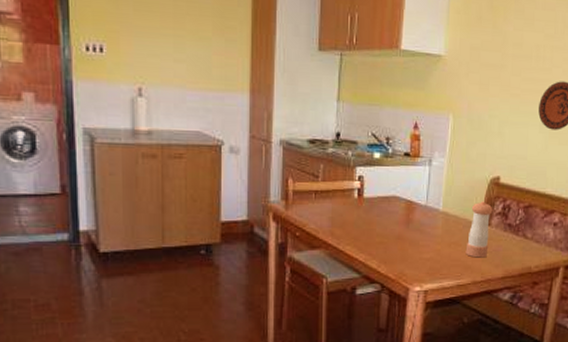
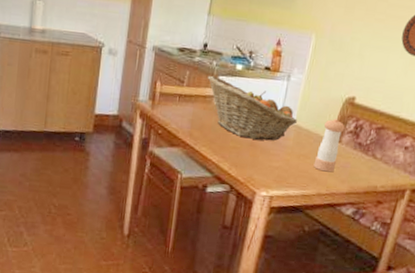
fruit basket: none [344,166,445,232] -> present [207,75,298,141]

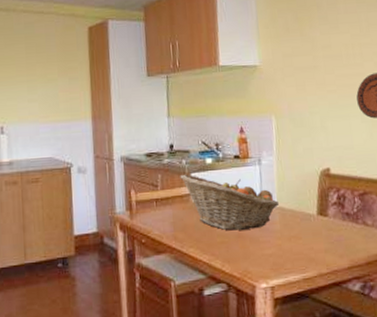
pepper shaker: present [313,119,345,172] -> none [306,193,330,250]

